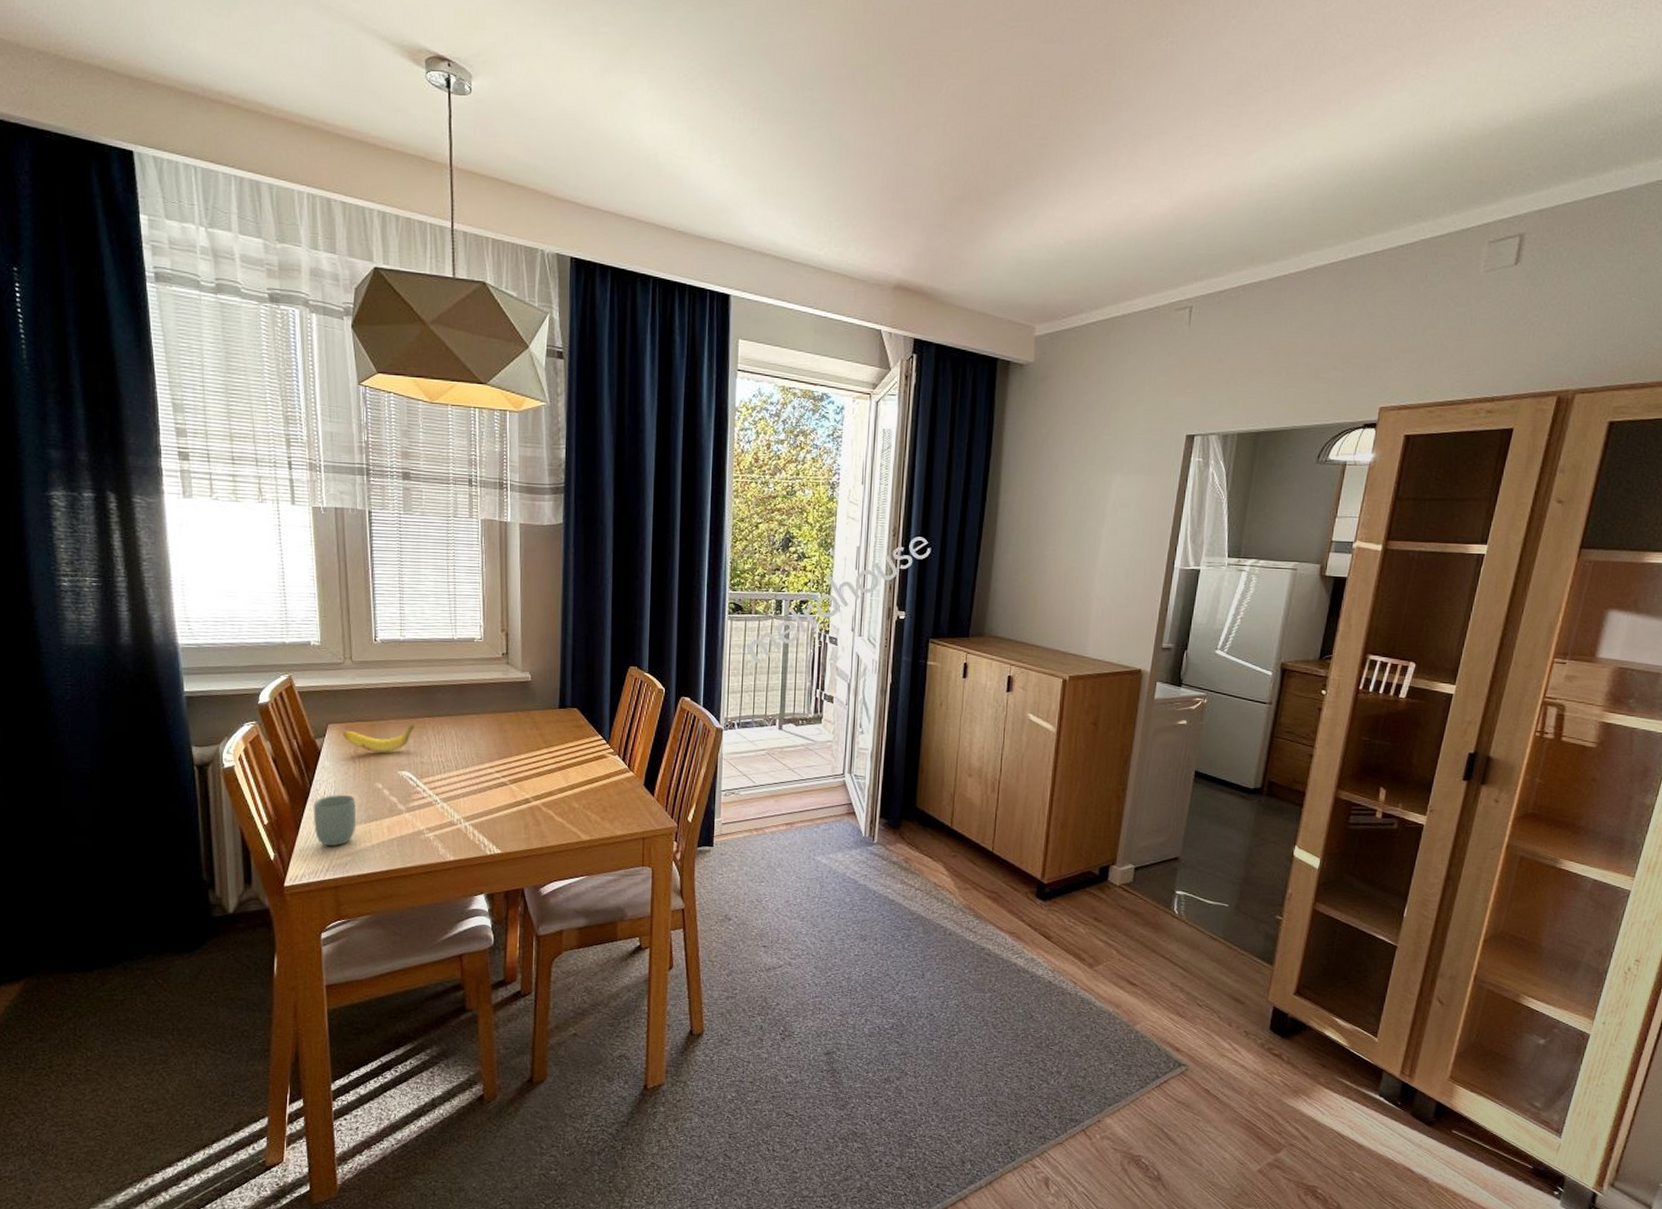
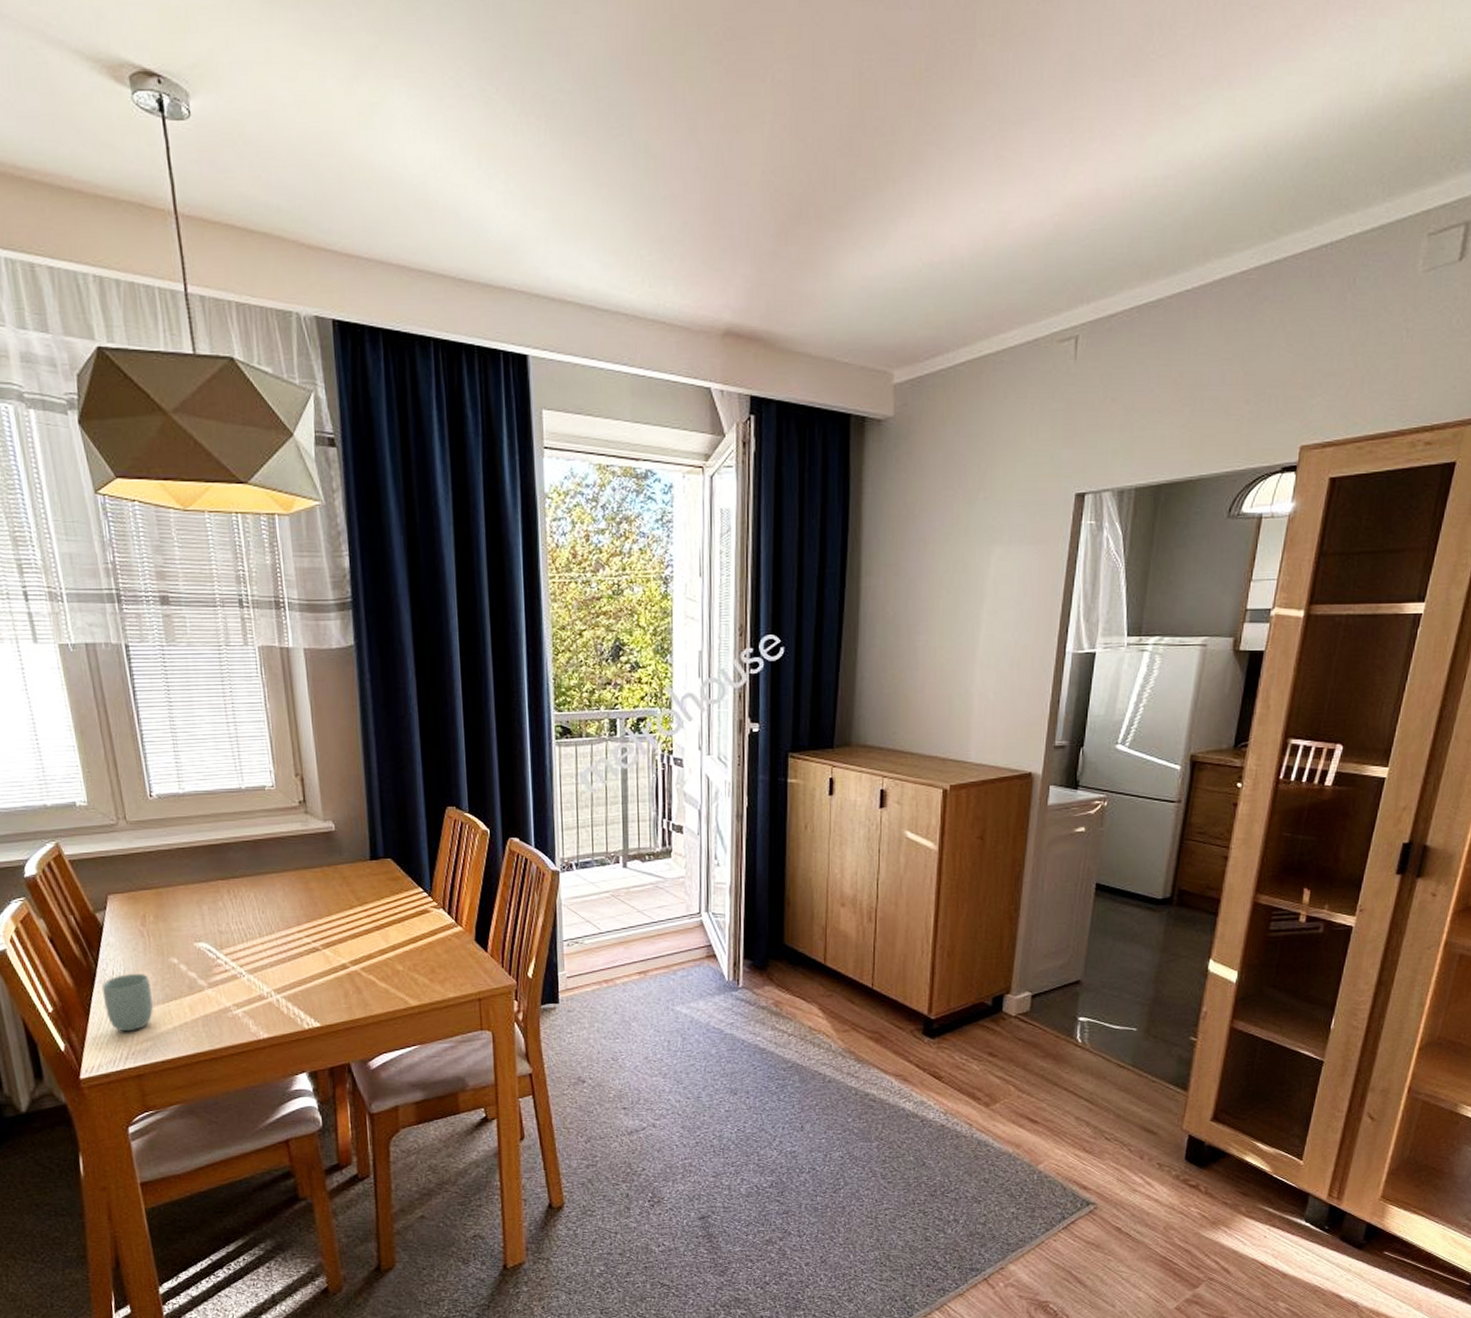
banana: present [343,723,415,753] -> none [126,888,208,924]

